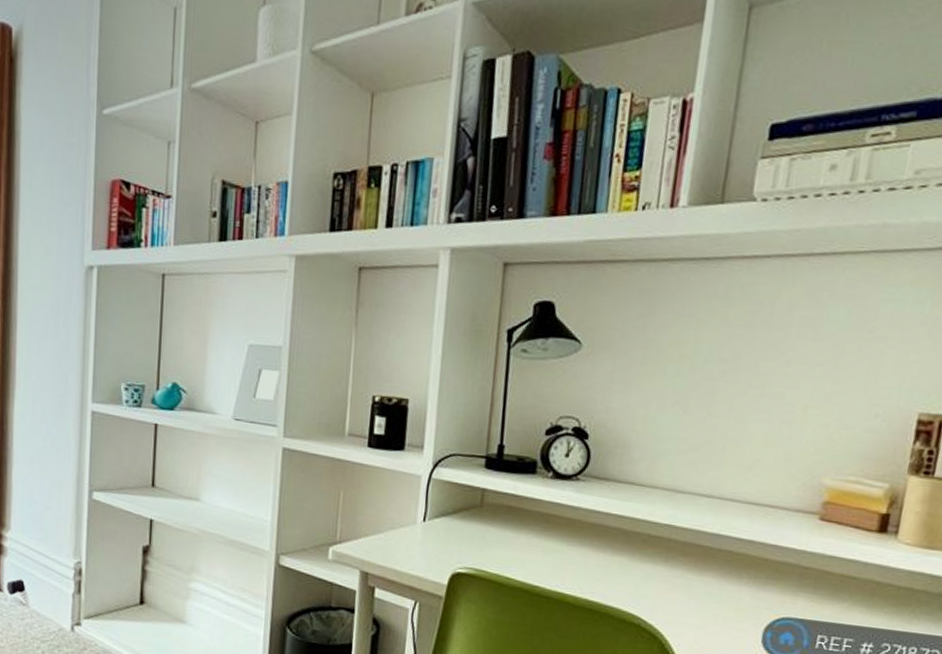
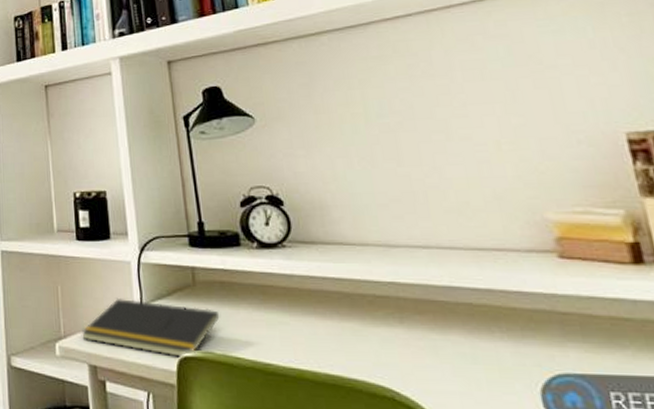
notepad: none [357,510,500,573] -> present [80,297,220,357]

